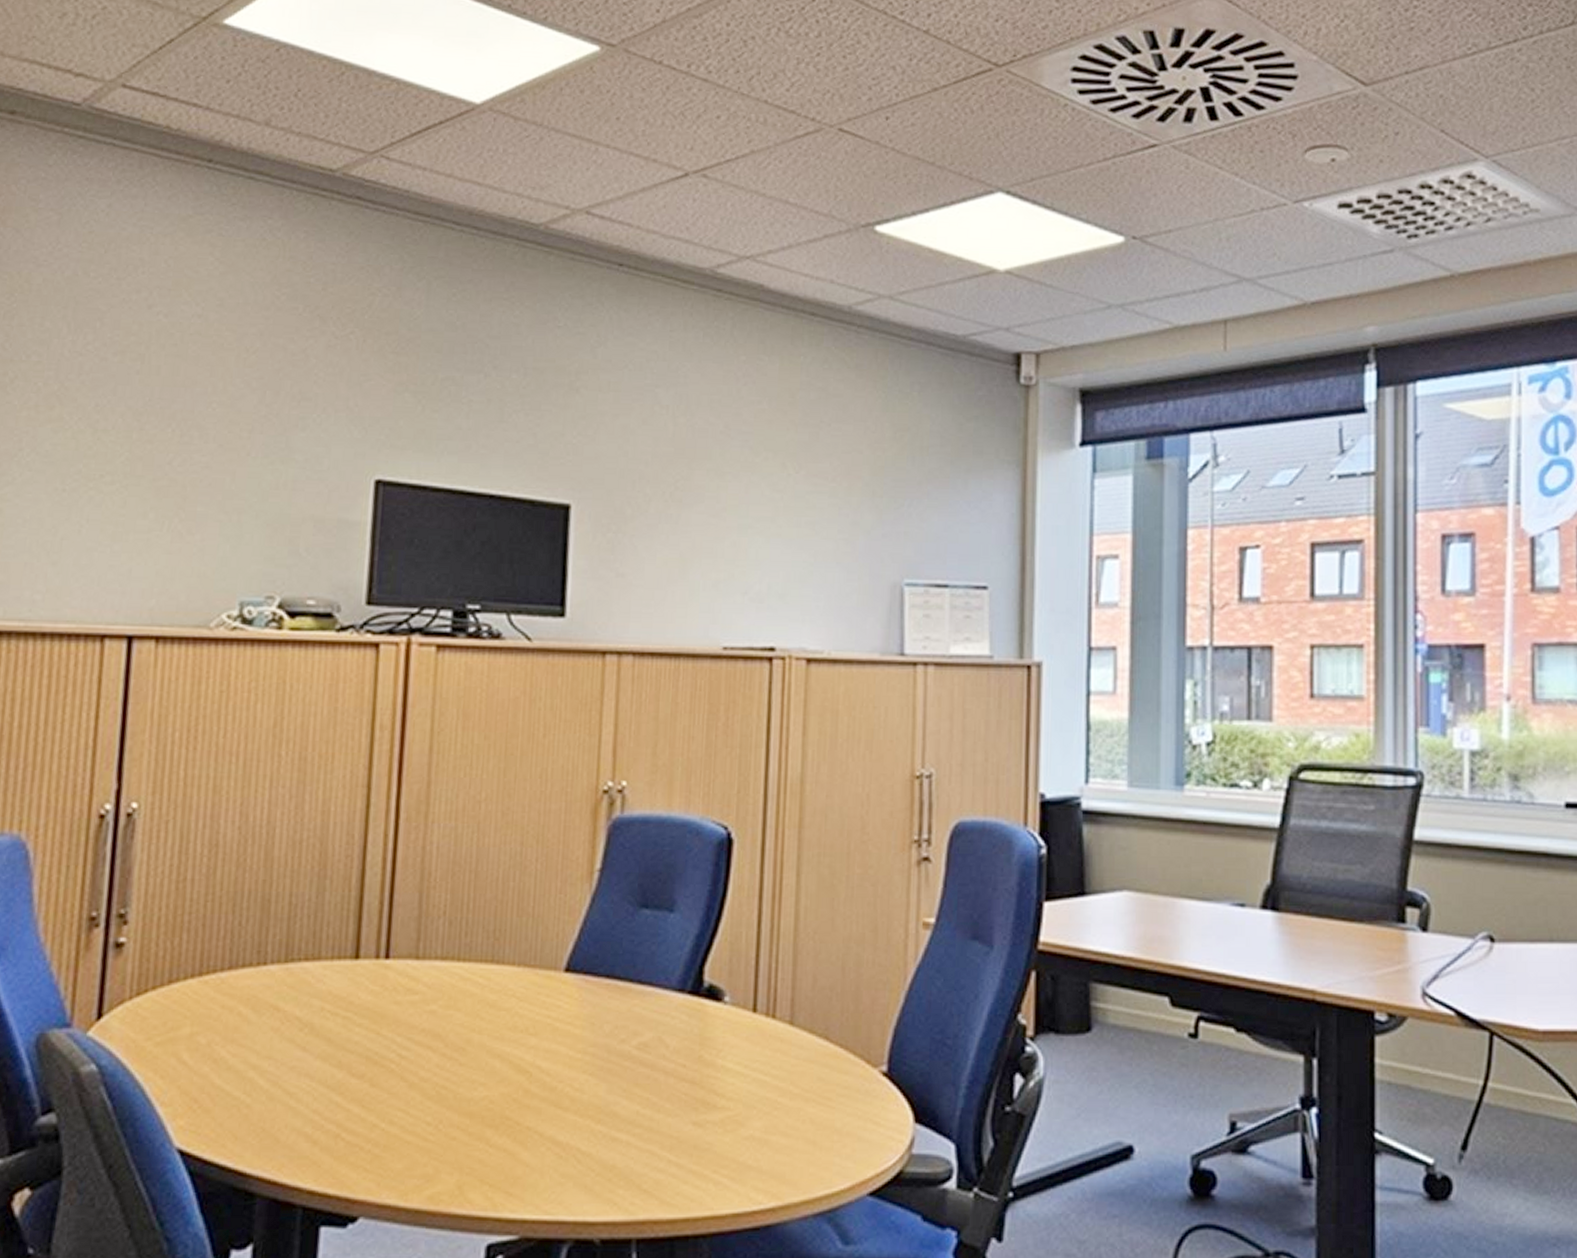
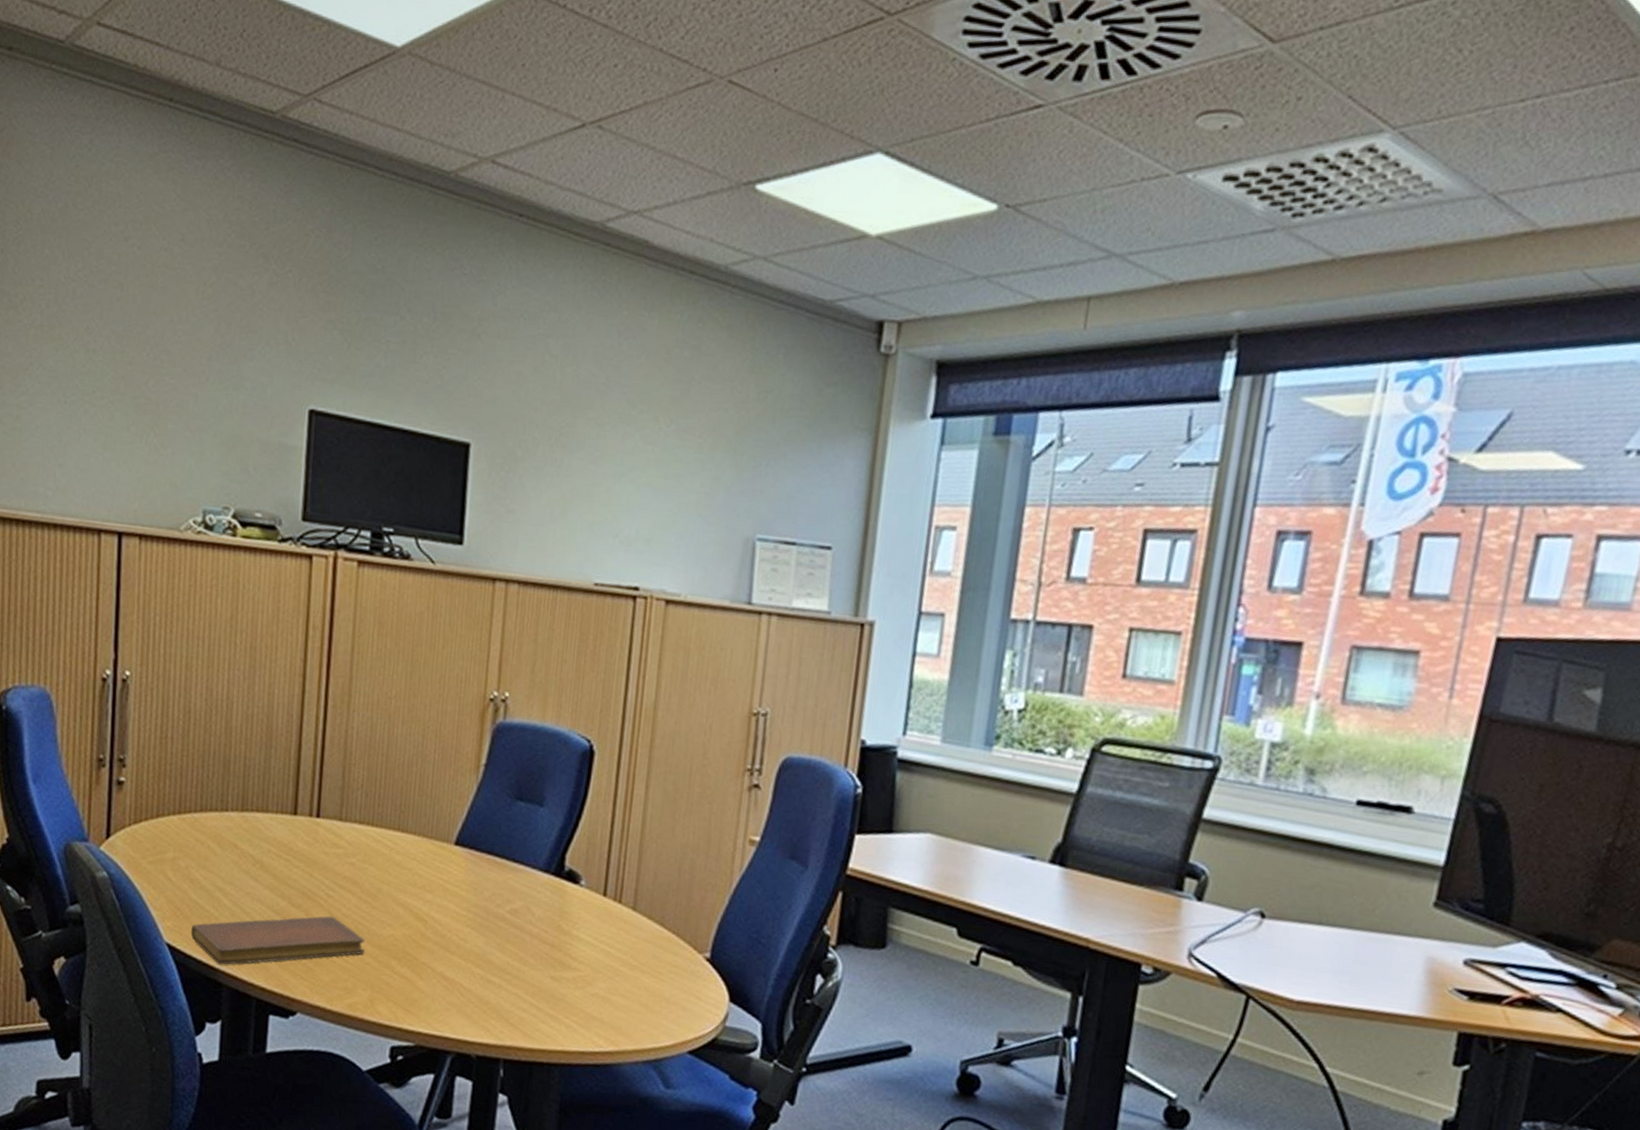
notebook: none [212,1083,450,1168] -> present [190,916,365,966]

